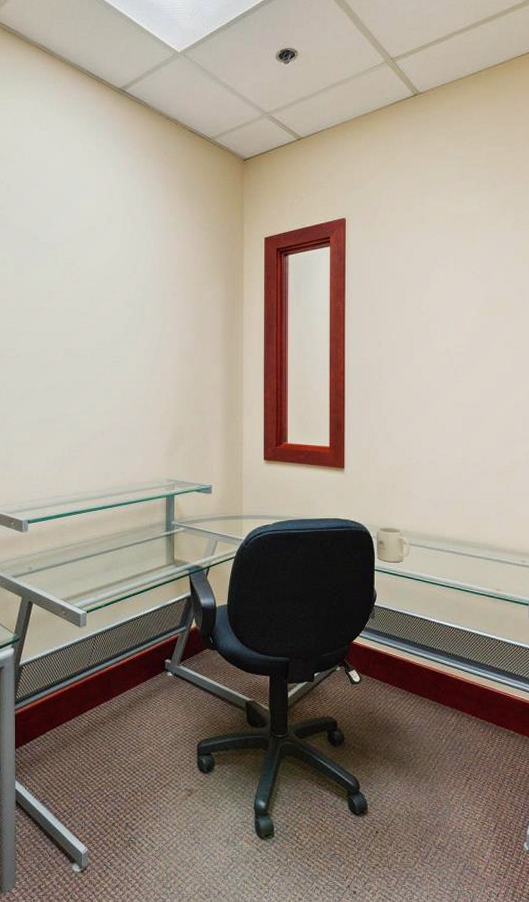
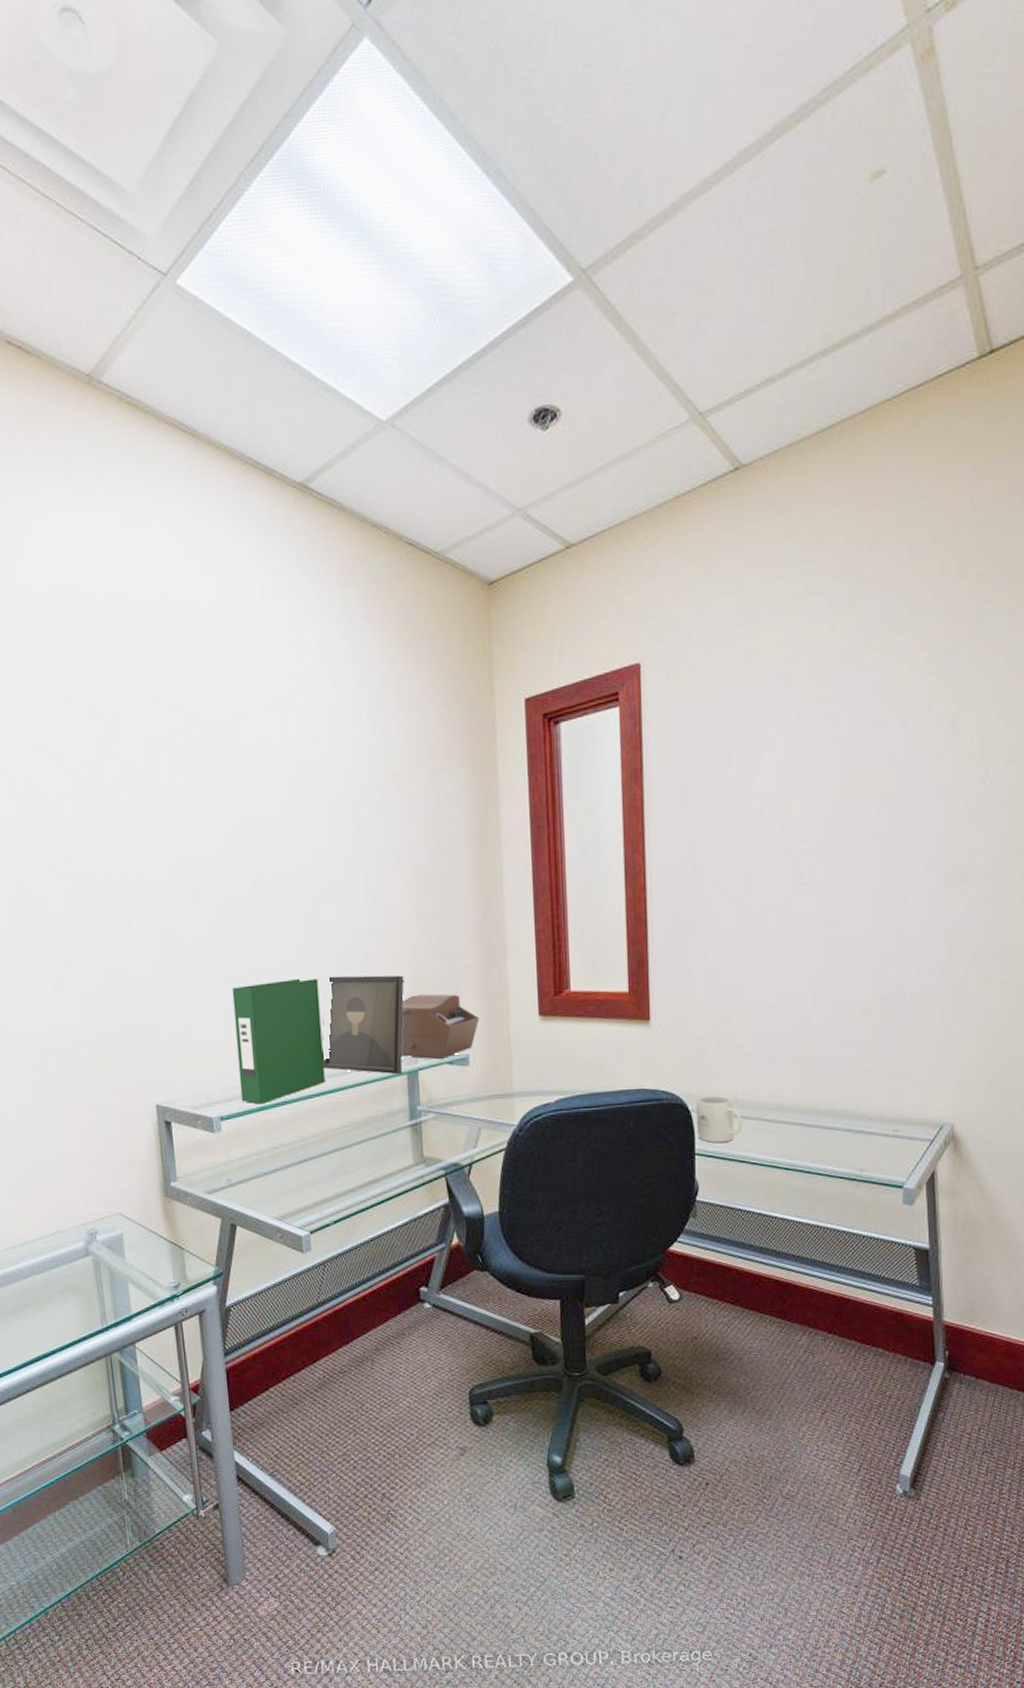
binder: none [44,422,107,513] -> present [232,978,326,1104]
picture frame: none [105,422,168,497] -> present [322,975,405,1075]
sewing box: none [162,438,221,487] -> present [400,993,480,1059]

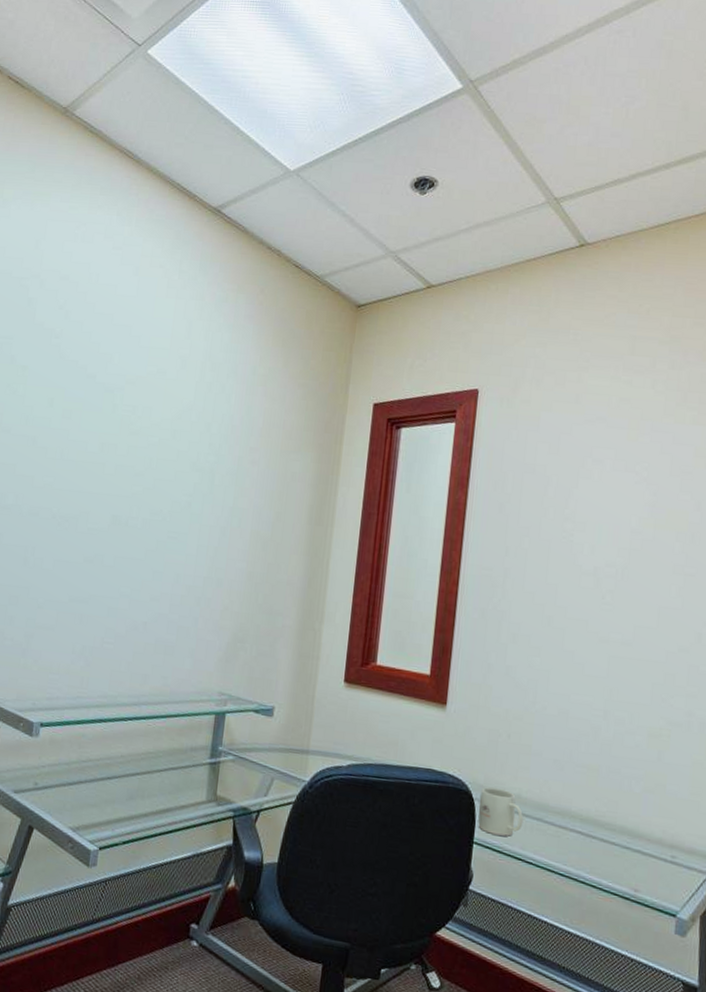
binder: present [232,978,326,1104] -> none [62,608,152,718]
picture frame: present [322,975,405,1075] -> none [141,613,228,714]
sewing box: present [400,993,480,1059] -> none [212,641,290,706]

